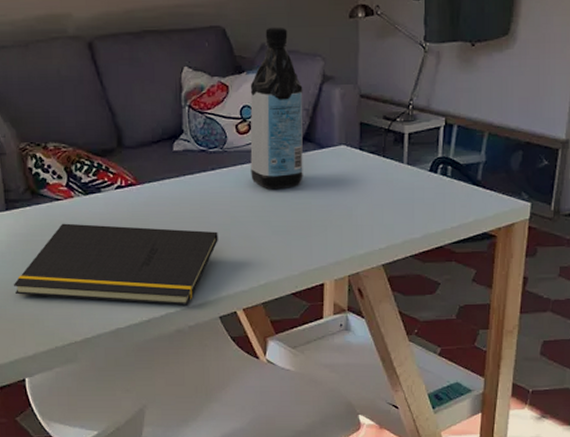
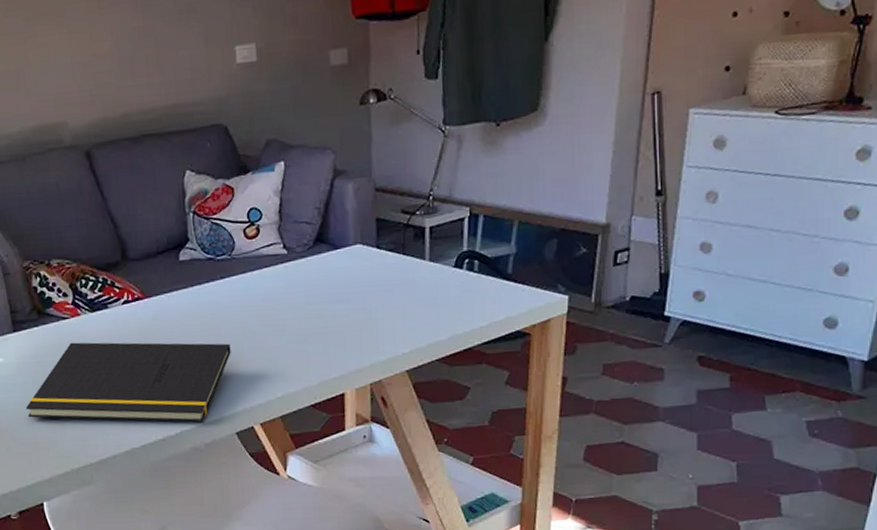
water bottle: present [250,27,303,189] -> none [256,120,318,295]

